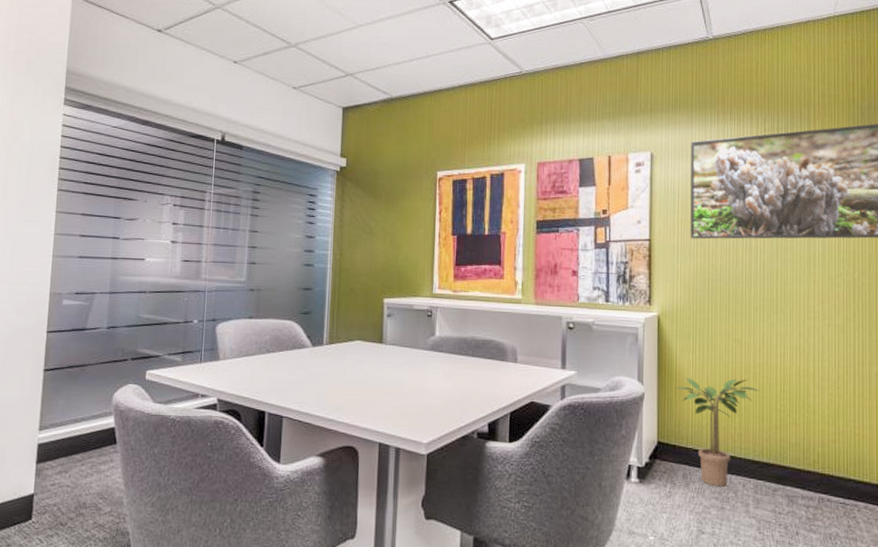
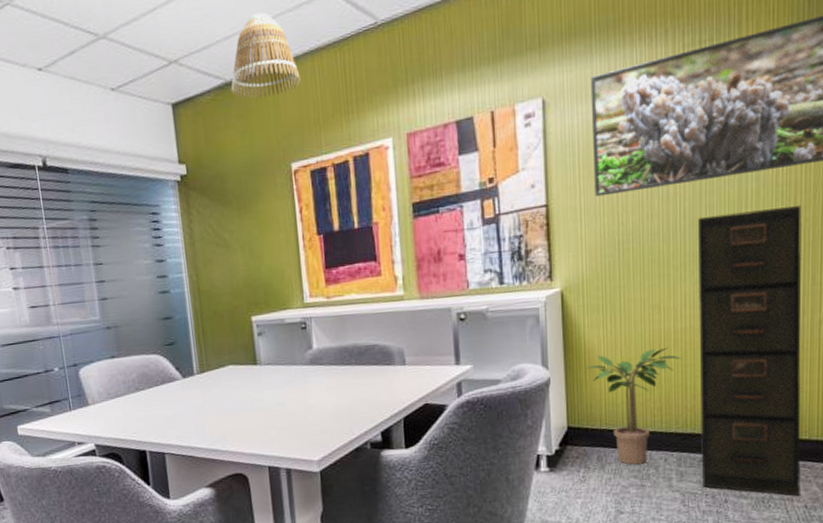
lamp shade: none [394,48,454,115] -> present [230,12,301,98]
filing cabinet: none [774,269,863,537] -> present [697,205,803,496]

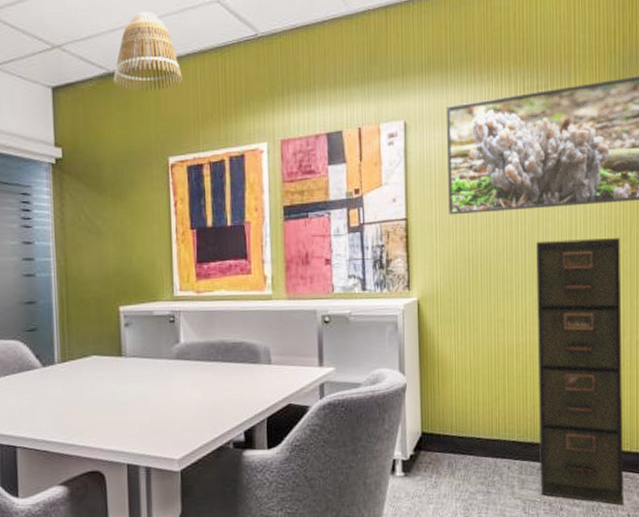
potted plant: present [586,347,681,465] -> none [439,359,522,472]

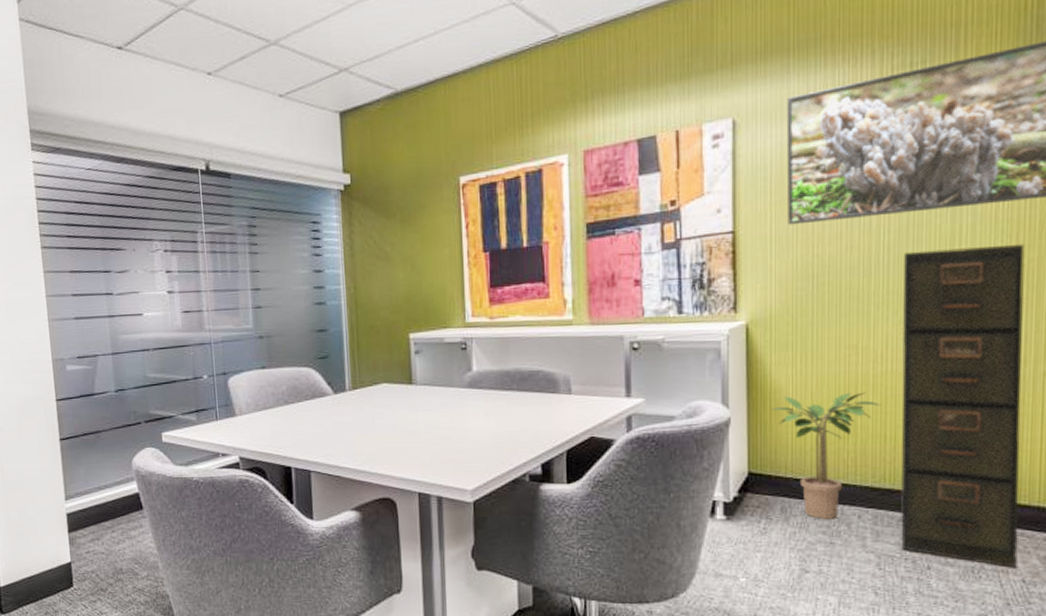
lamp shade: present [113,11,183,91] -> none [401,22,474,109]
potted plant: none [439,359,522,472] -> present [771,392,880,519]

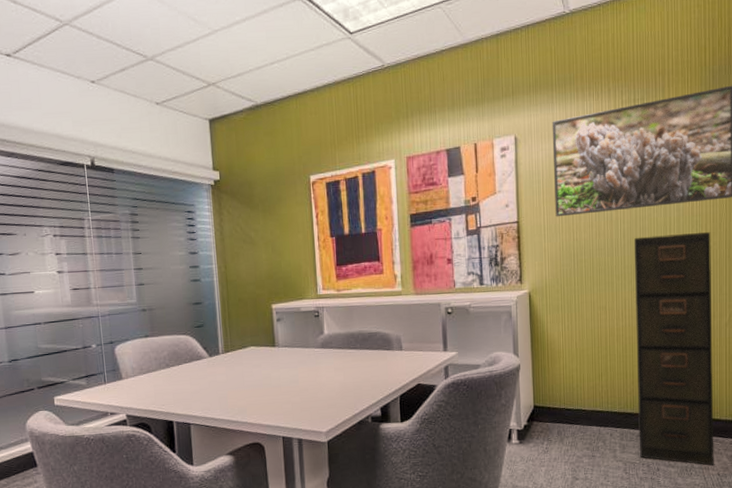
potted plant: present [771,392,880,519] -> none [548,341,622,438]

